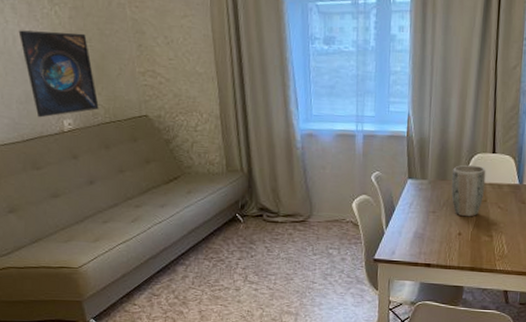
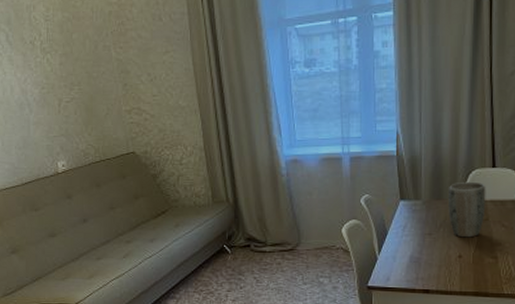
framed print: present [18,30,99,118] -> none [15,78,89,161]

